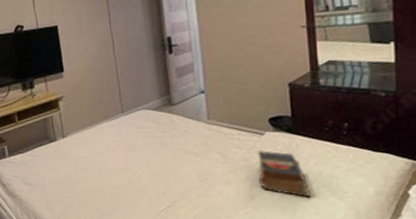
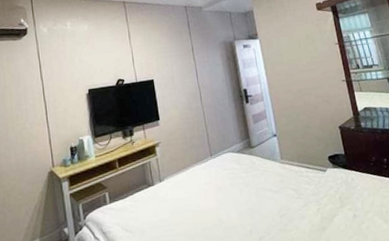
book: present [258,149,311,198] -> none [323,184,369,226]

